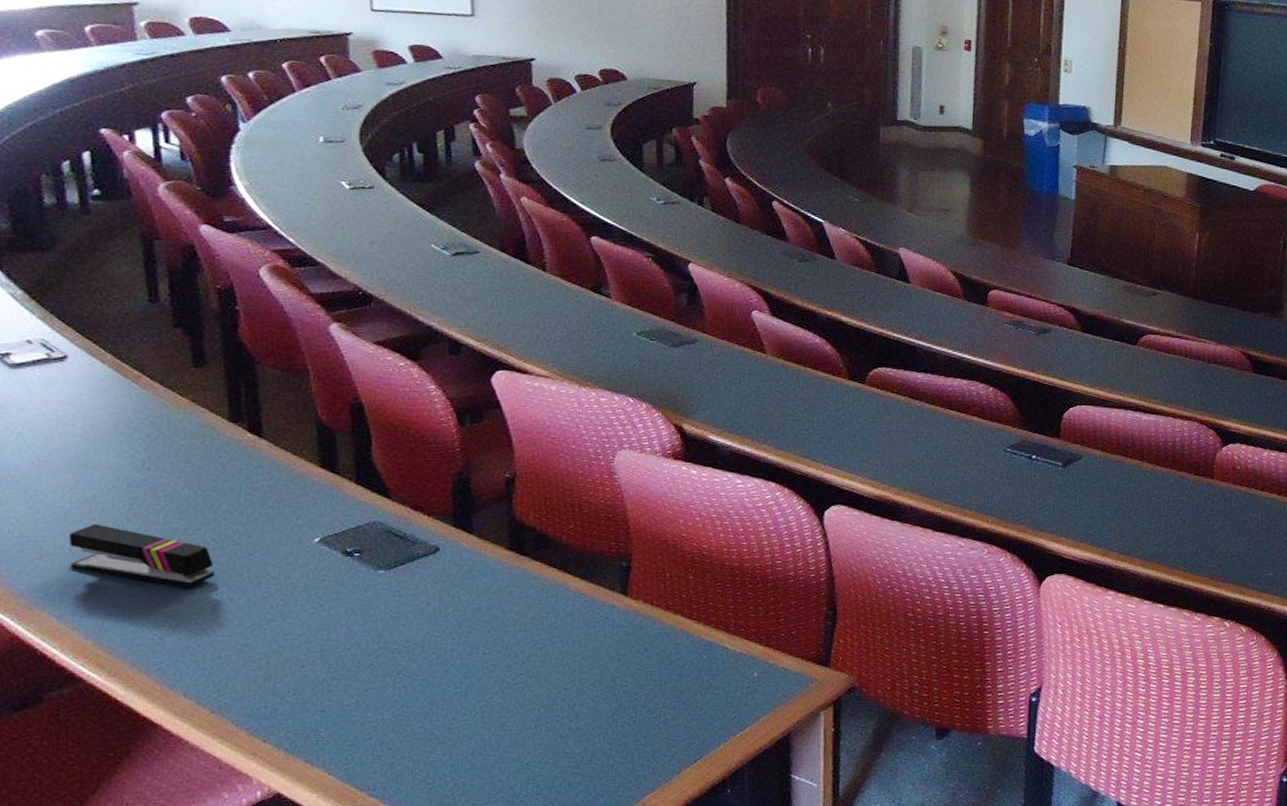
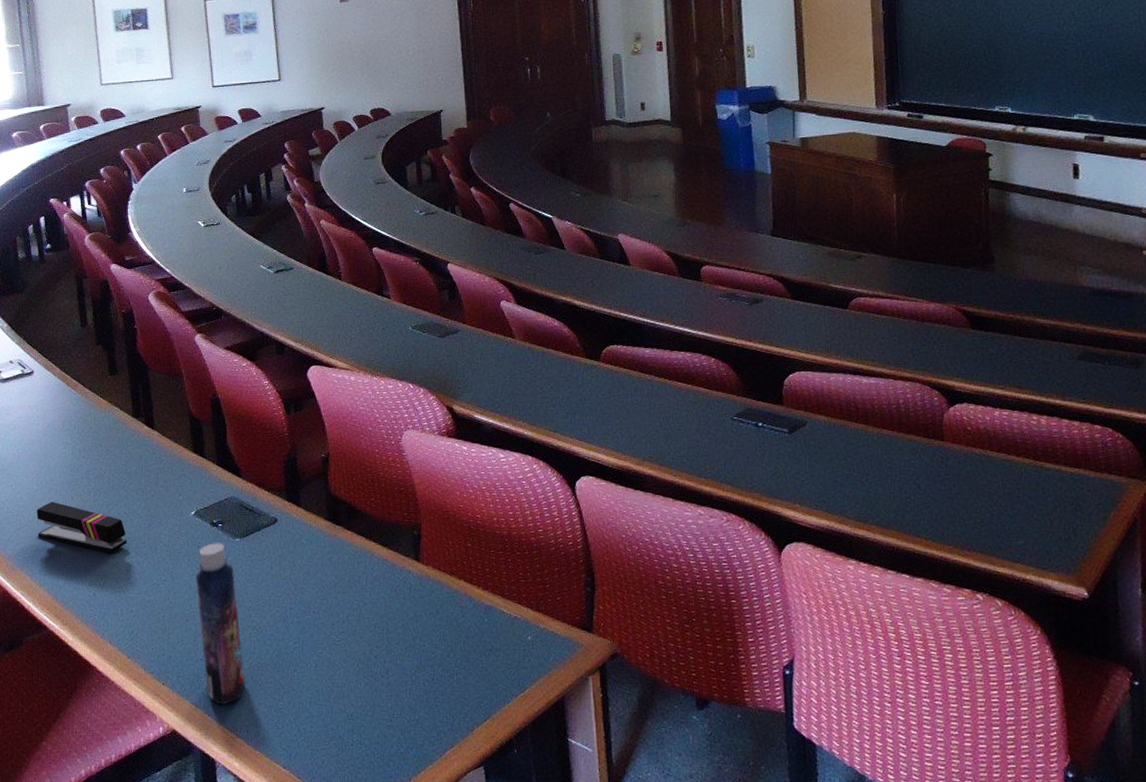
bottle: none [317,575,384,762] -> present [196,543,246,705]

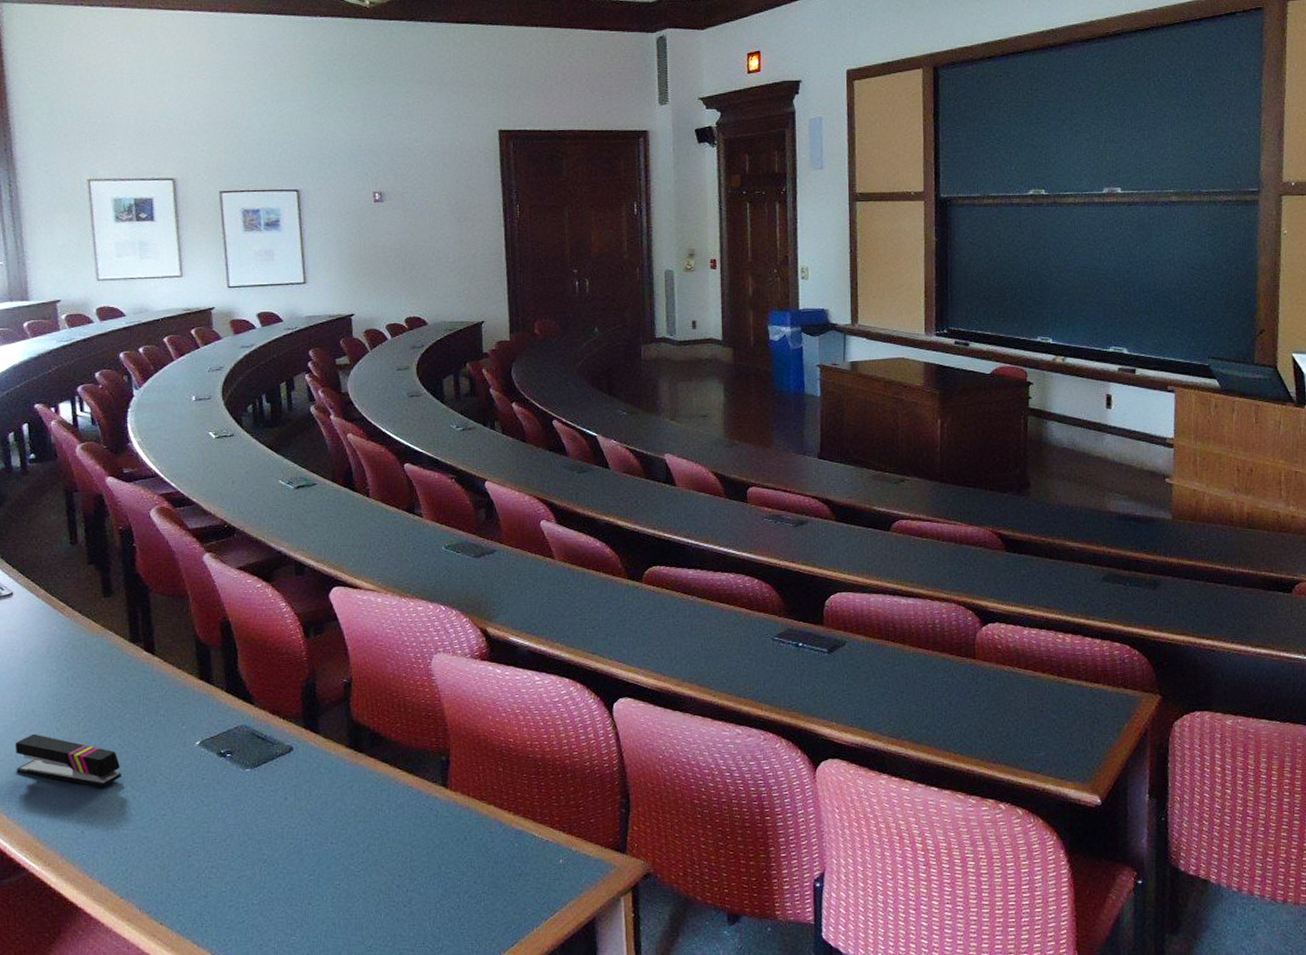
bottle: present [196,543,246,705] -> none [200,774,254,943]

